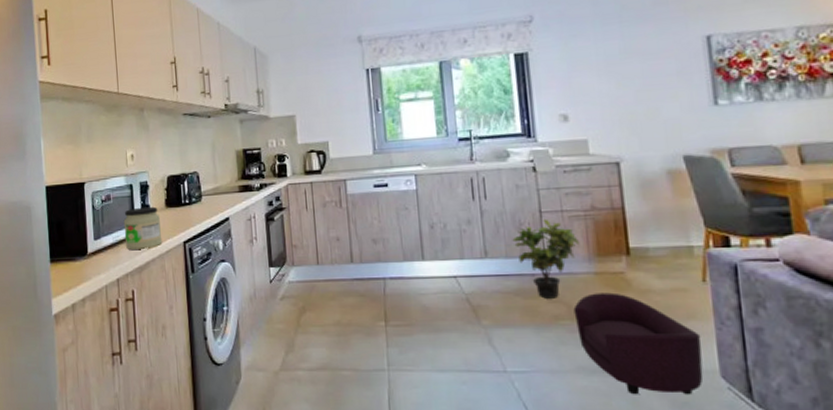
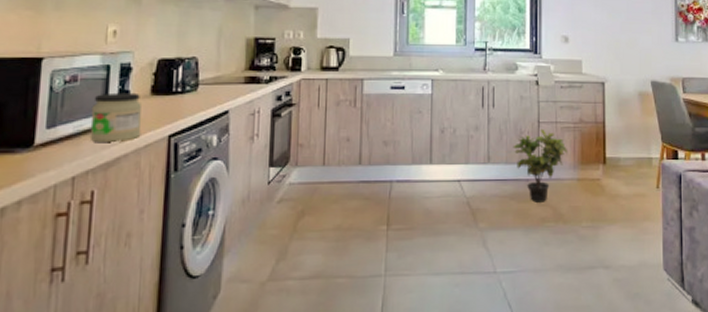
dog bed: present [573,292,704,394] -> none [558,197,652,288]

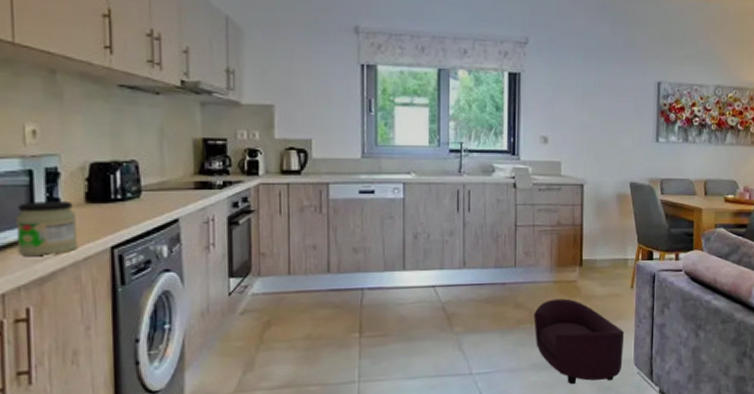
potted plant: present [513,128,567,203] -> none [489,232,544,306]
dog bed: none [558,197,652,288] -> present [534,298,625,384]

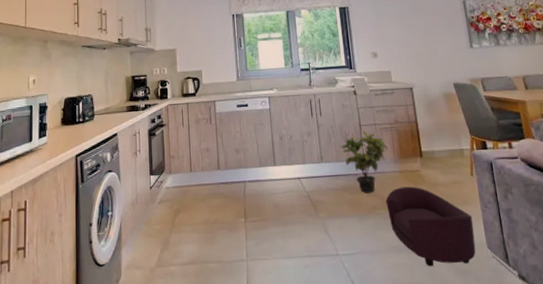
jar: present [15,200,79,257] -> none [21,124,57,165]
potted plant: none [489,232,544,306] -> present [340,130,387,193]

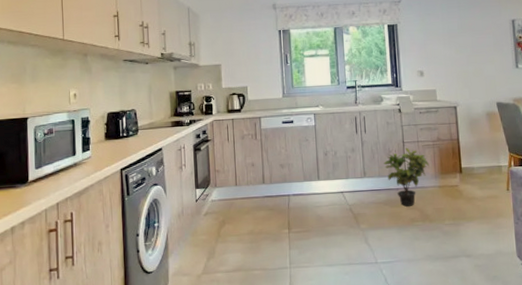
dog bed: present [385,186,476,266] -> none [424,200,507,273]

